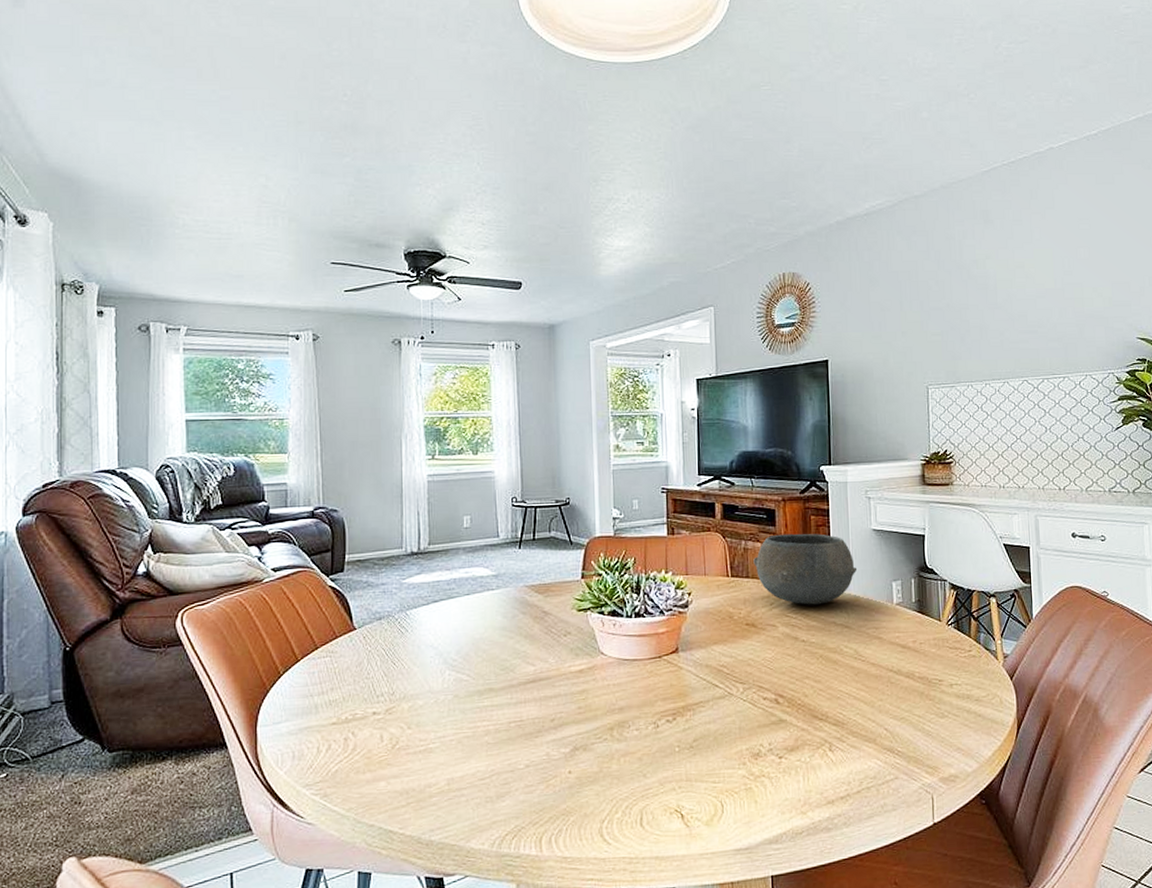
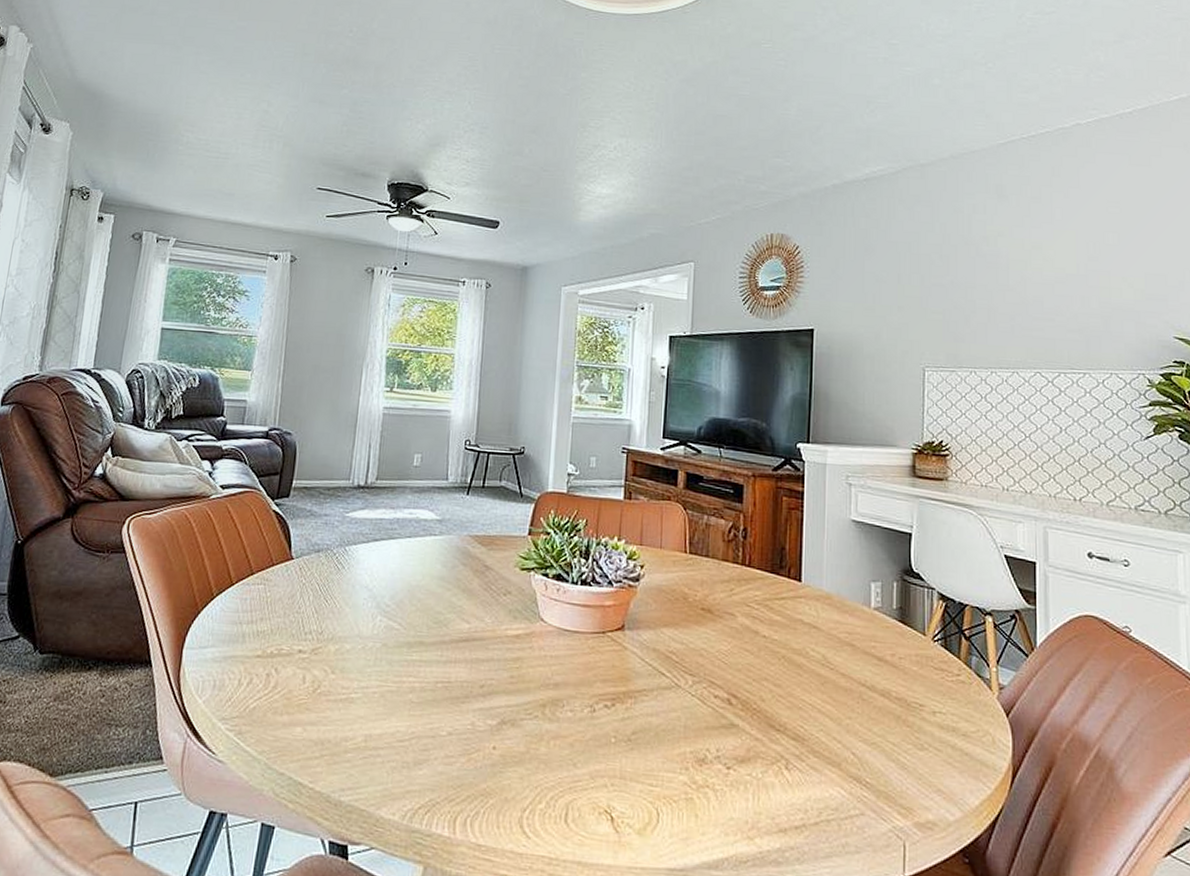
bowl: present [753,533,858,605] -> none [715,512,832,598]

